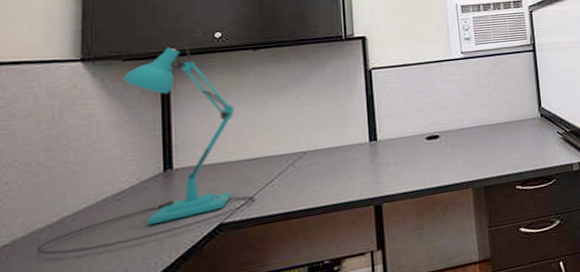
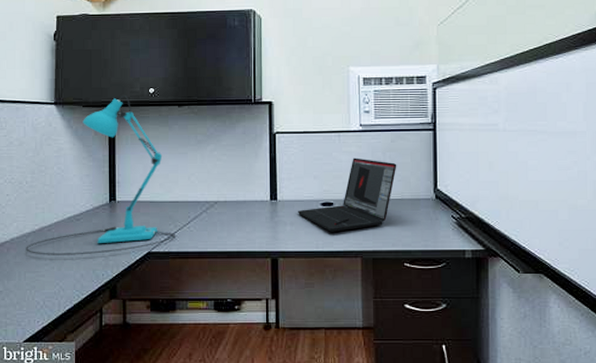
laptop: none [401,85,502,166] -> present [298,158,397,232]

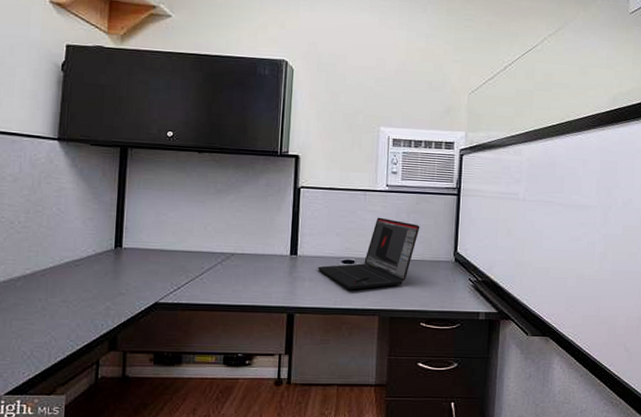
desk lamp: present [26,95,175,255] -> none [14,136,186,303]

